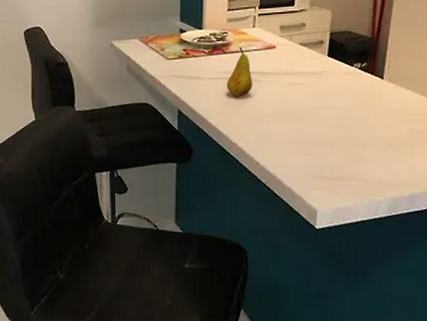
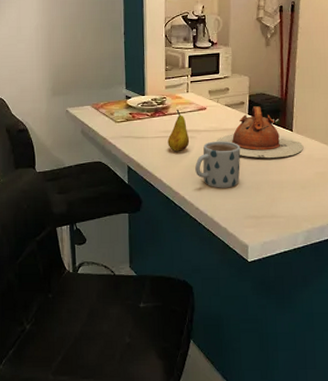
mug: none [258,86,315,142] -> present [195,141,241,188]
teapot: none [286,47,396,110] -> present [217,106,304,159]

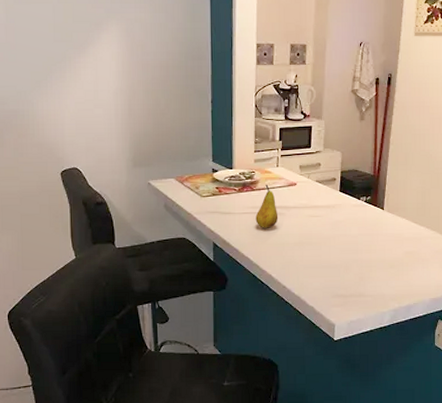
mug: present [195,141,241,188] -> none [284,218,331,267]
teapot: present [217,106,304,159] -> none [306,183,394,237]

